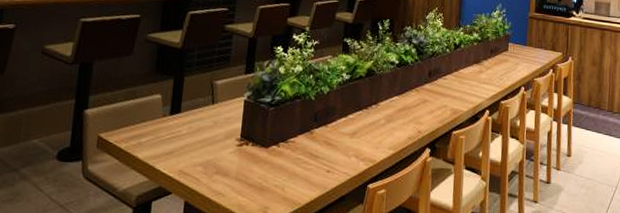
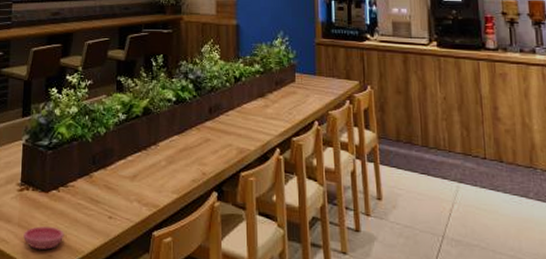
saucer: none [240,180,282,203] -> present [23,226,65,250]

